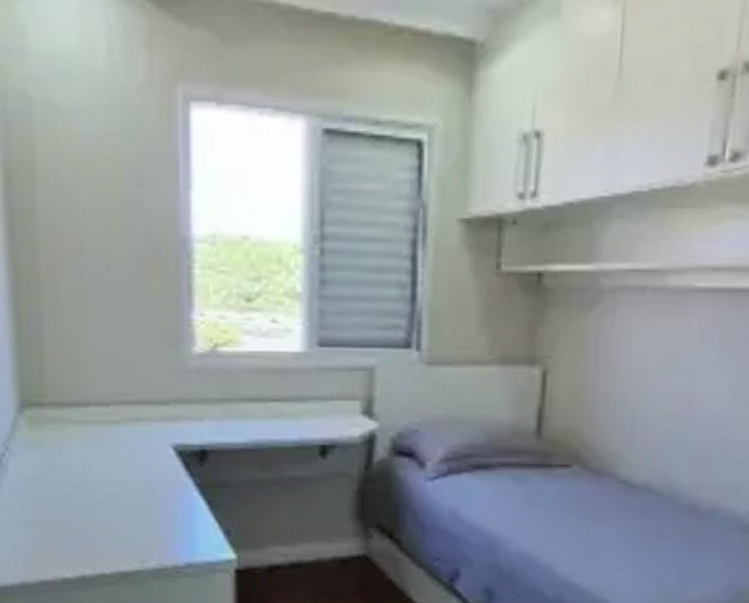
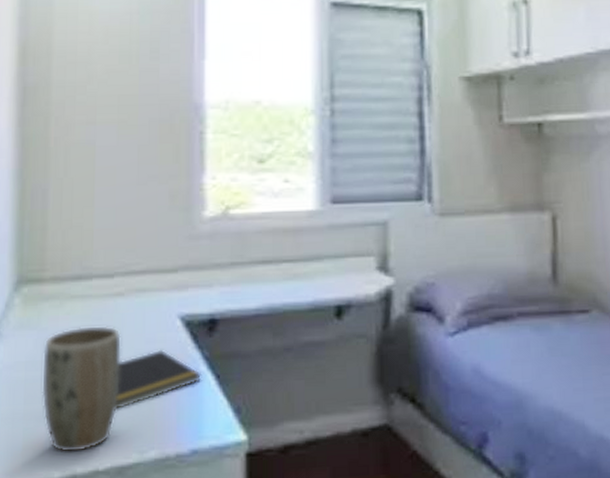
plant pot: none [49,448,121,558] -> present [41,325,122,454]
notepad: none [117,474,195,525] -> present [115,349,202,410]

